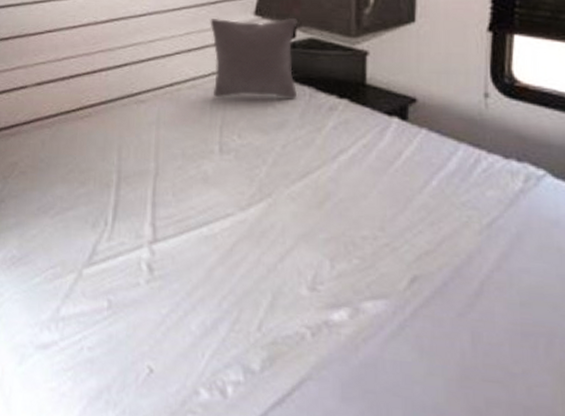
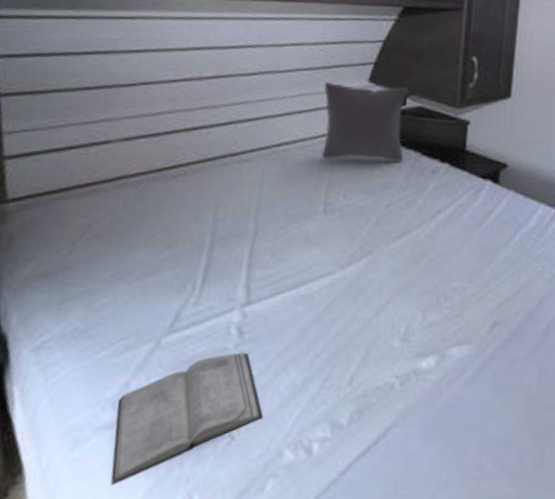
diary: none [51,288,178,400] -> present [110,352,264,486]

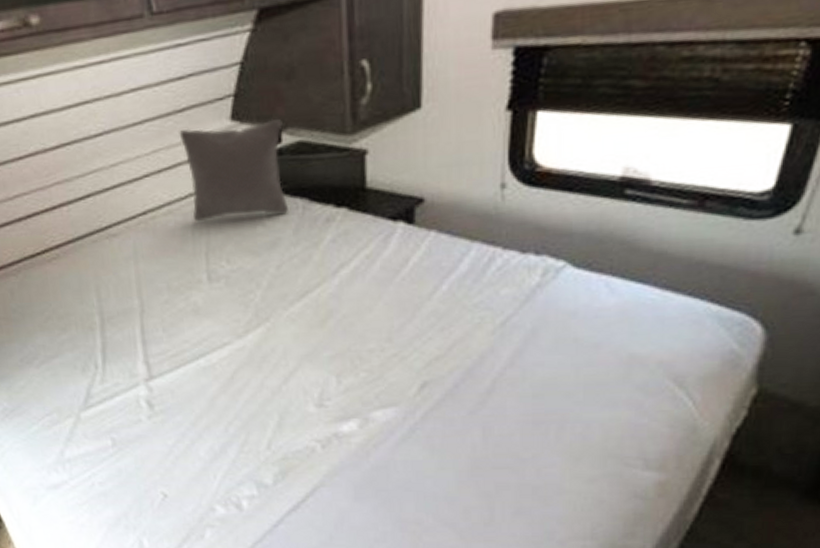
diary: present [110,352,264,486] -> none [58,422,190,531]

